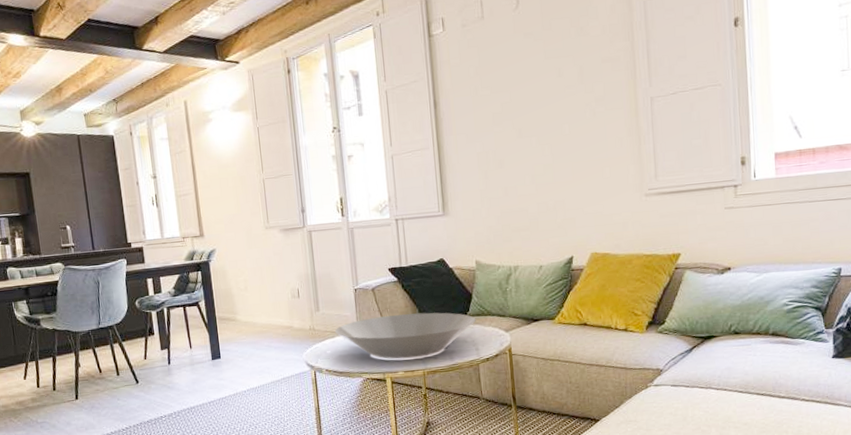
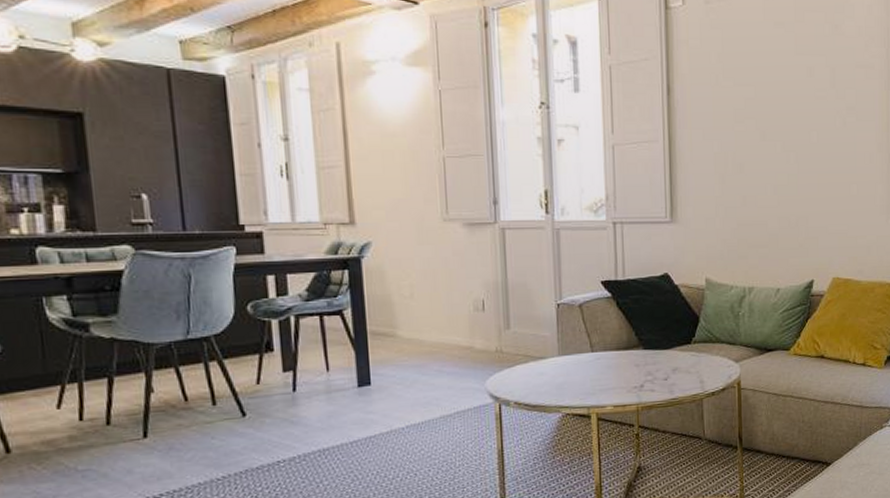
decorative bowl: present [335,312,476,360] -> none [529,336,702,392]

